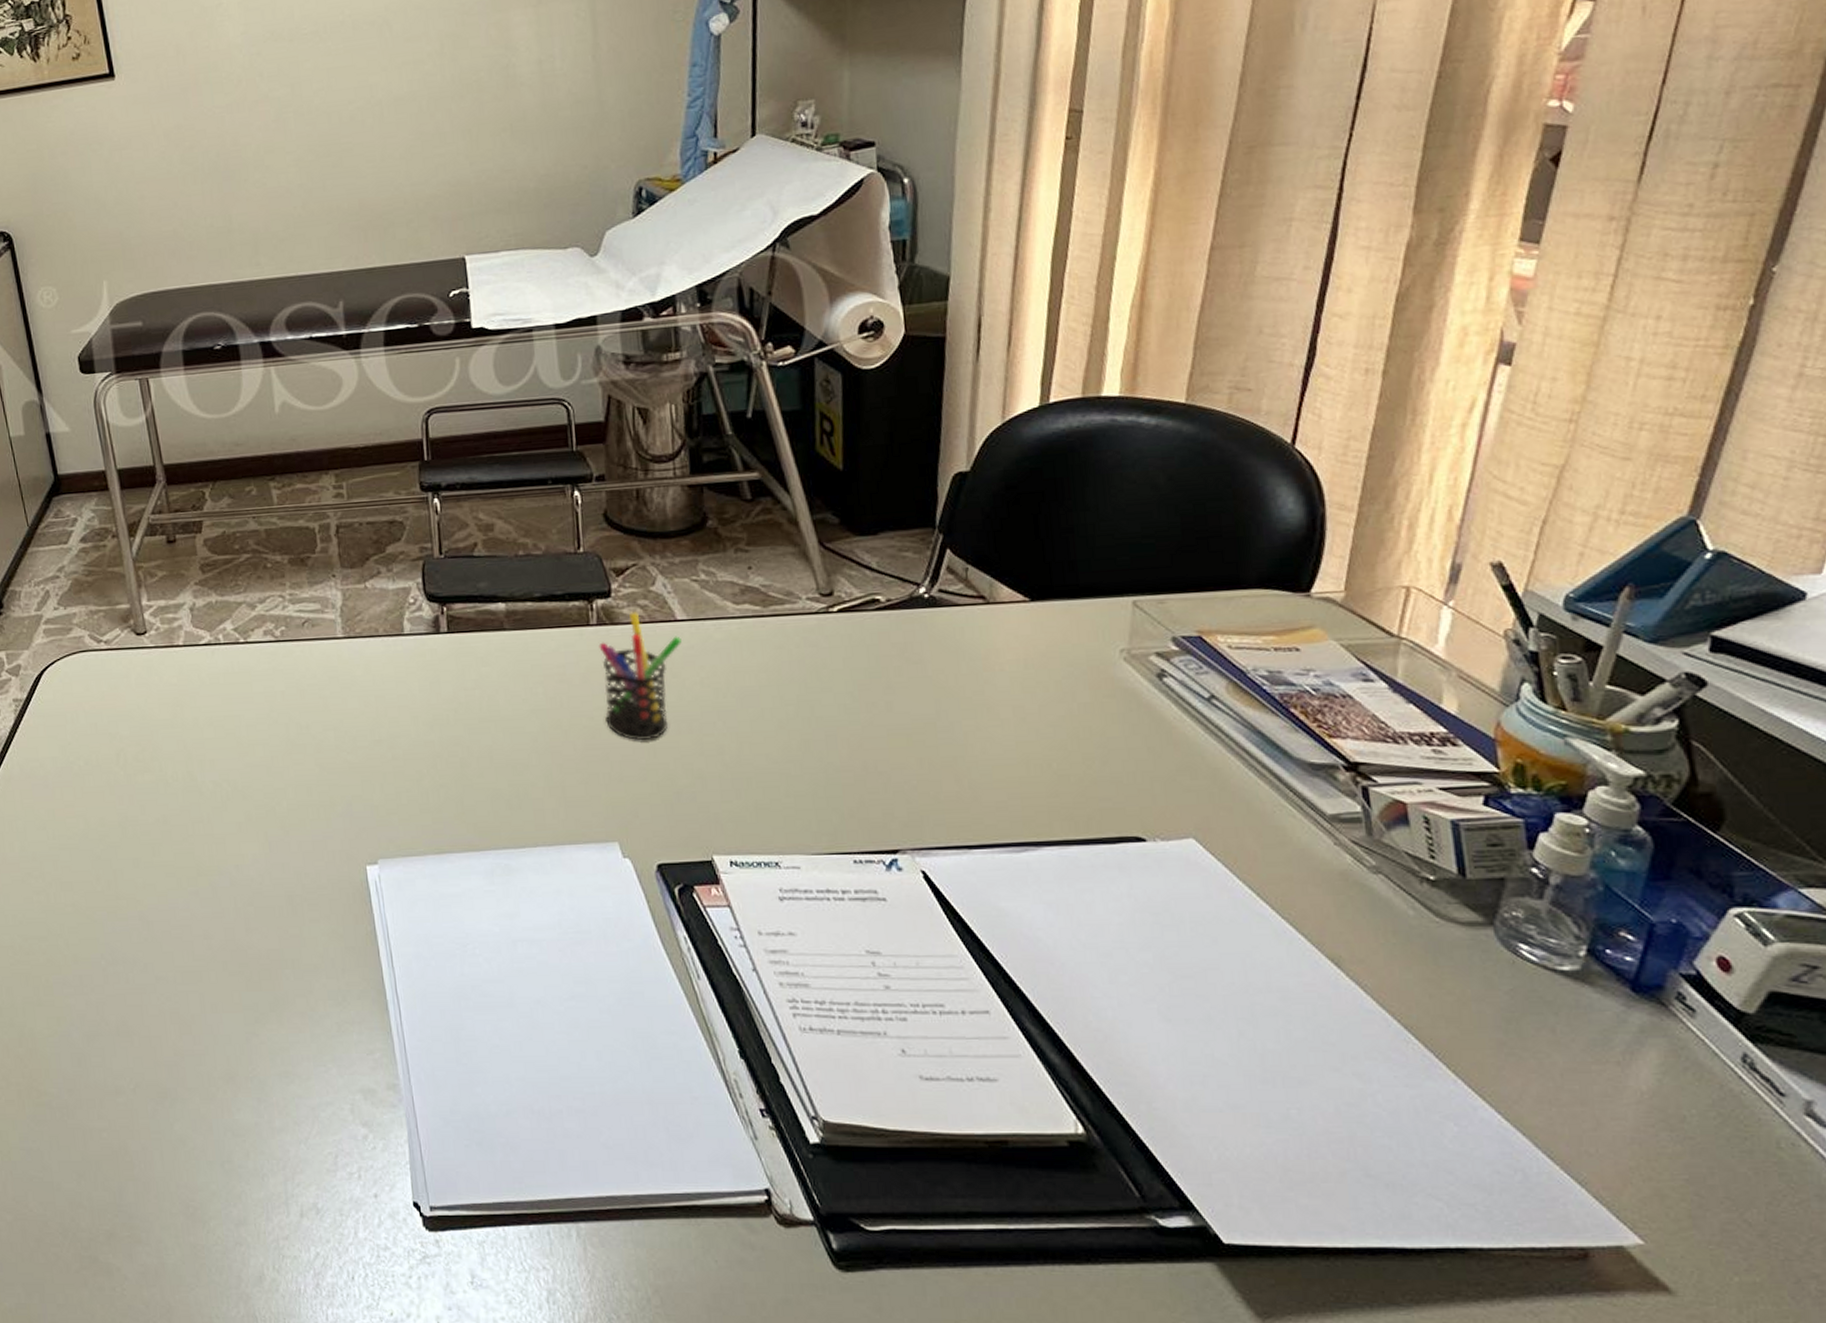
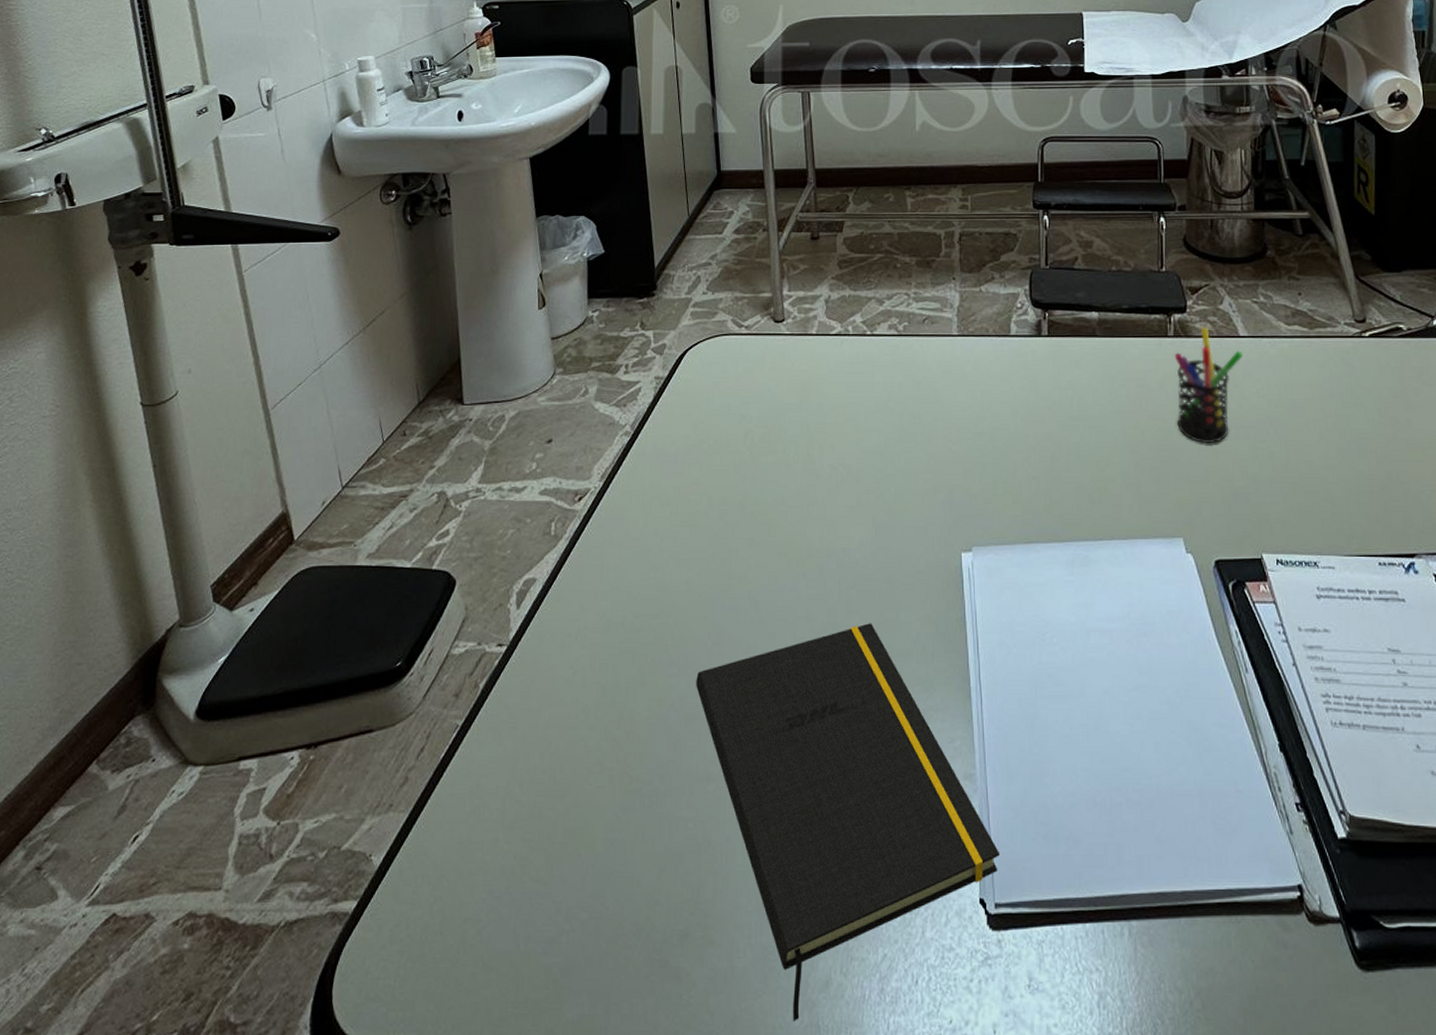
notepad: none [93,939,432,1312] -> present [696,623,1001,1021]

